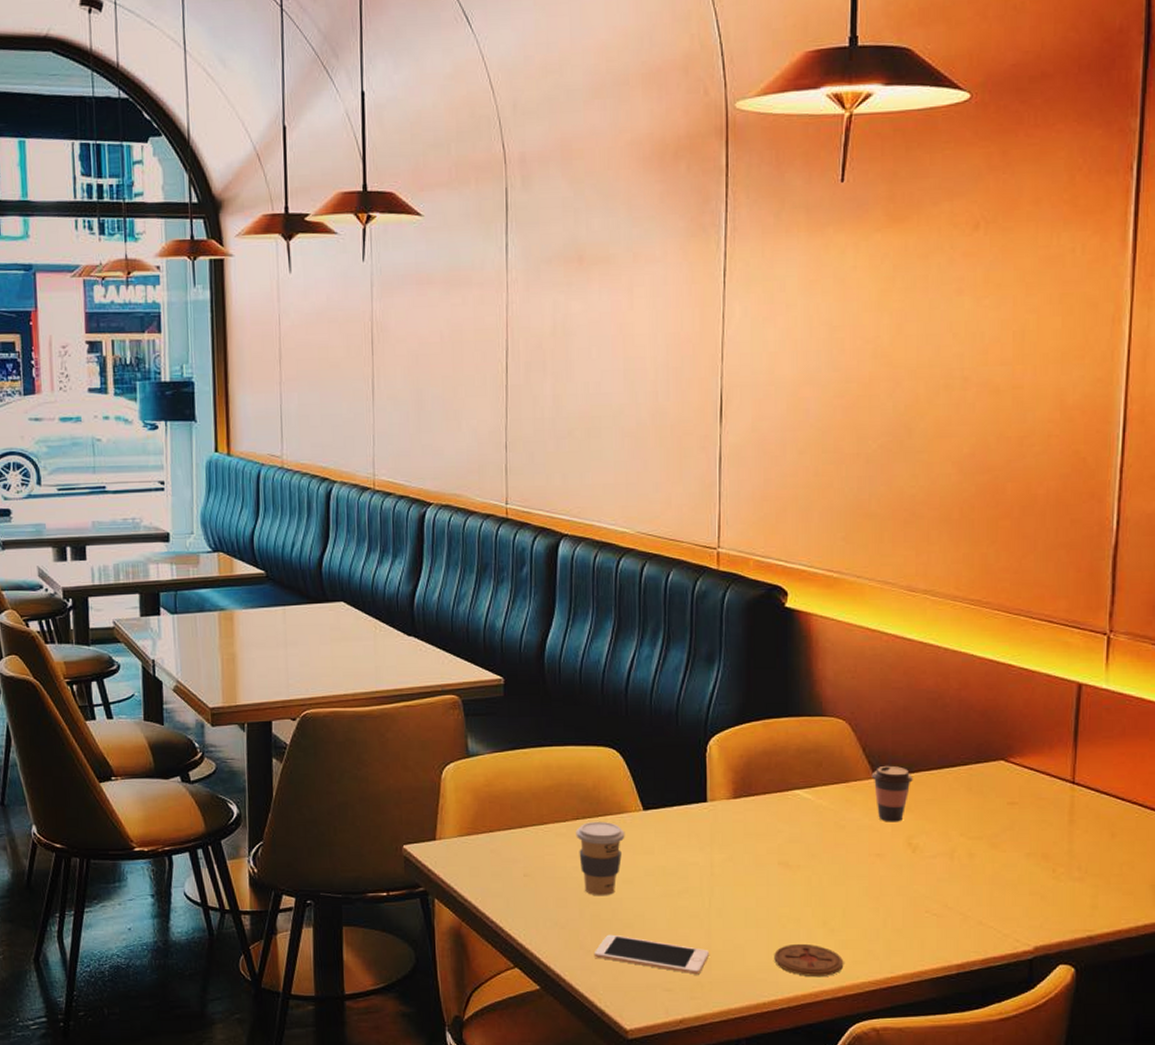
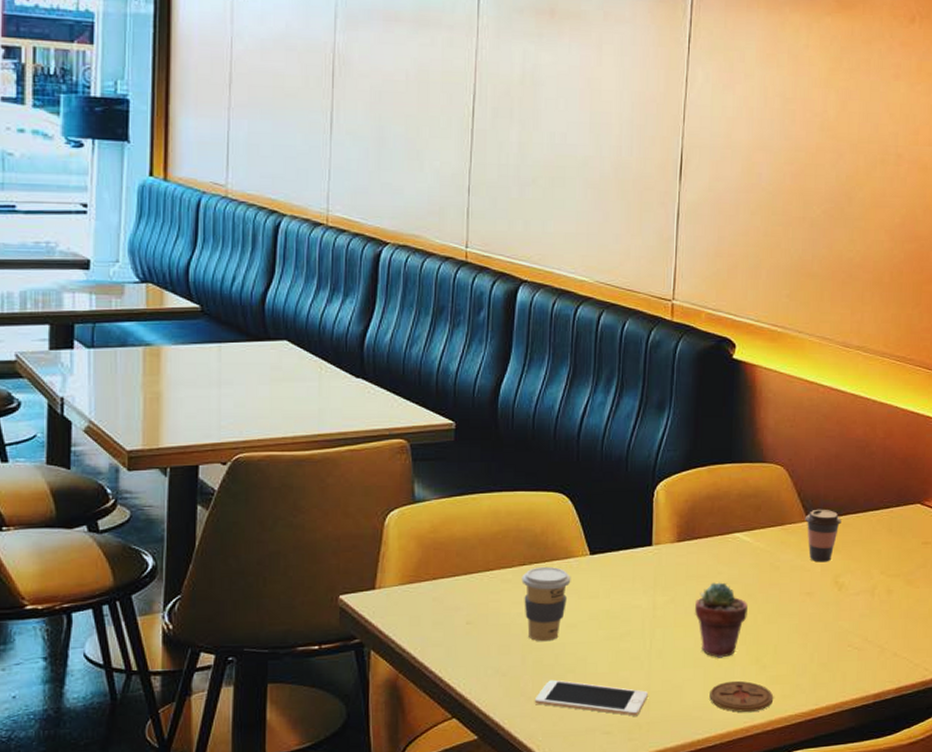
potted succulent: none [755,841,812,919] -> present [695,582,748,658]

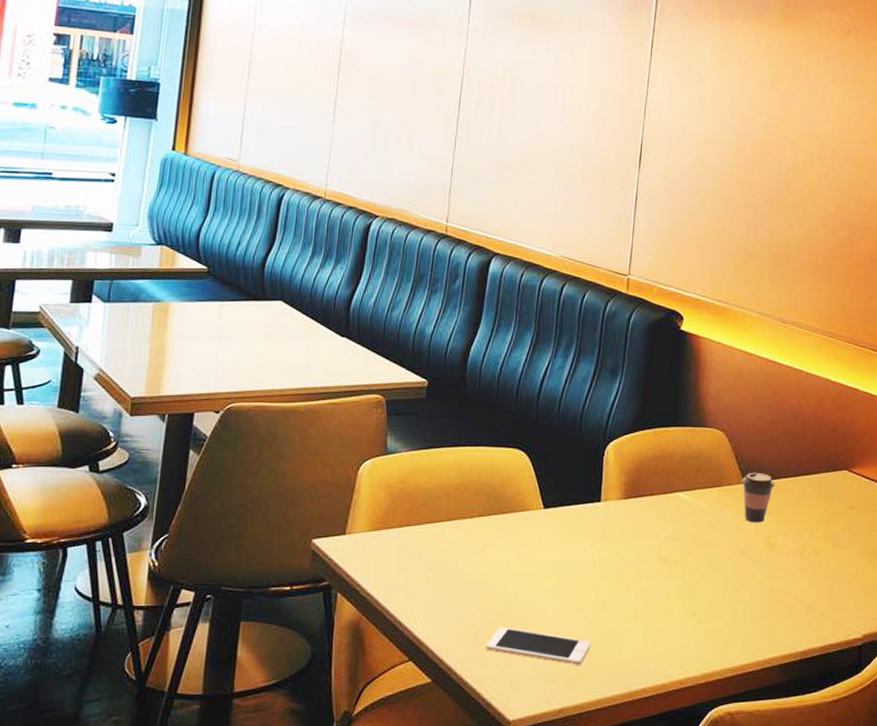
coffee cup: present [521,566,571,642] -> none [480,518,525,590]
potted succulent: present [695,582,748,658] -> none [638,538,686,611]
coaster: present [709,680,774,712] -> none [648,634,708,665]

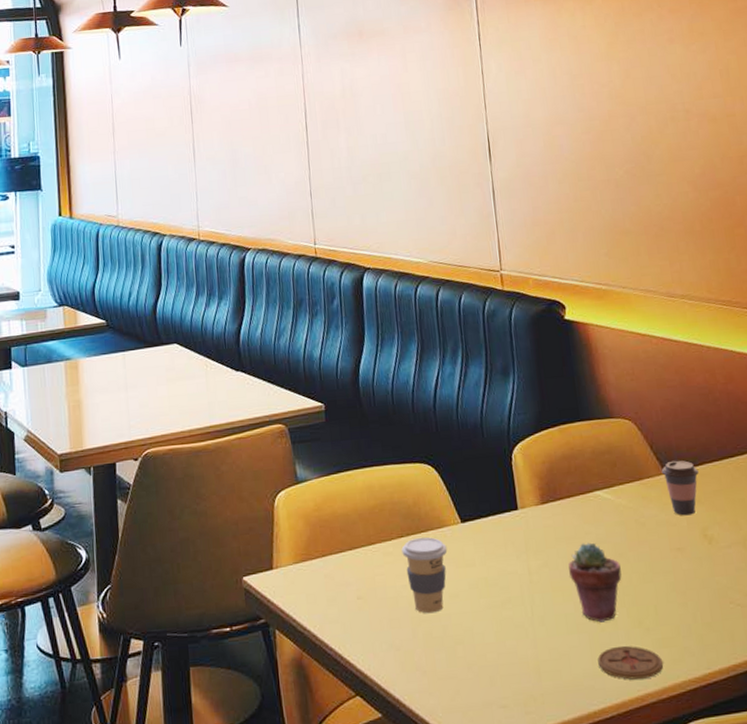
coffee cup: none [480,518,525,590] -> present [401,537,448,614]
cell phone: present [485,627,591,665] -> none [429,652,538,688]
potted succulent: none [638,538,686,611] -> present [568,542,622,623]
coaster: none [648,634,708,665] -> present [597,645,664,680]

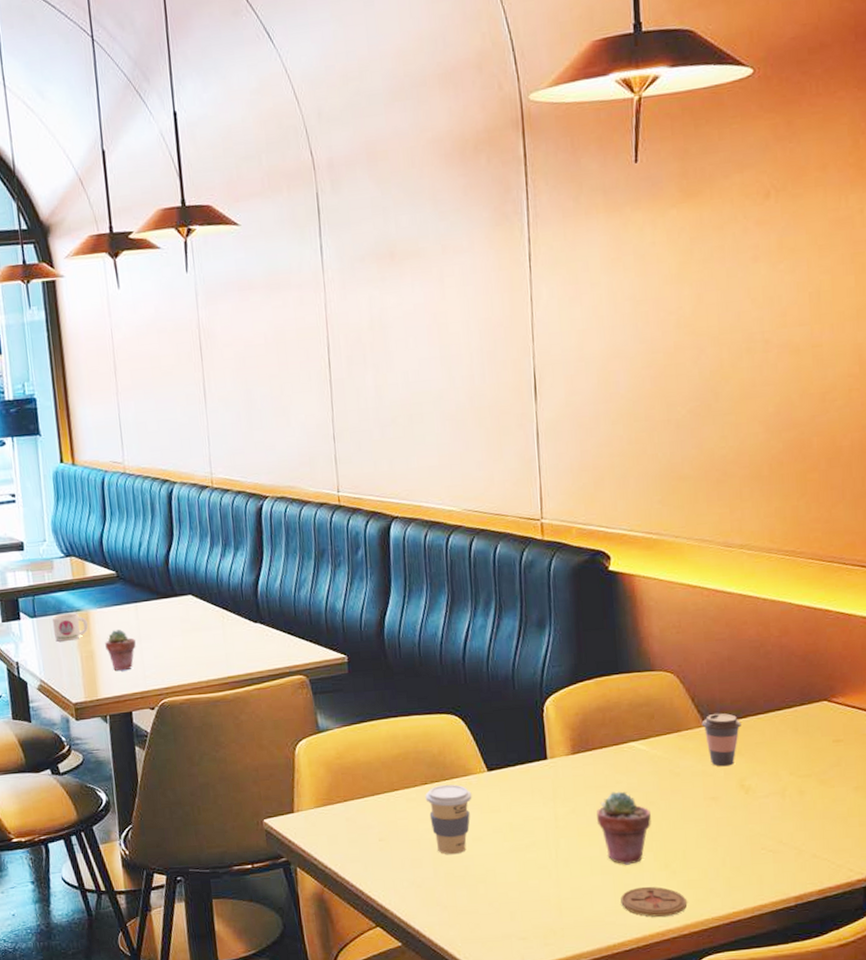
mug: none [42,361,77,391] -> present [52,612,88,642]
potted succulent: none [92,378,122,421] -> present [105,629,136,671]

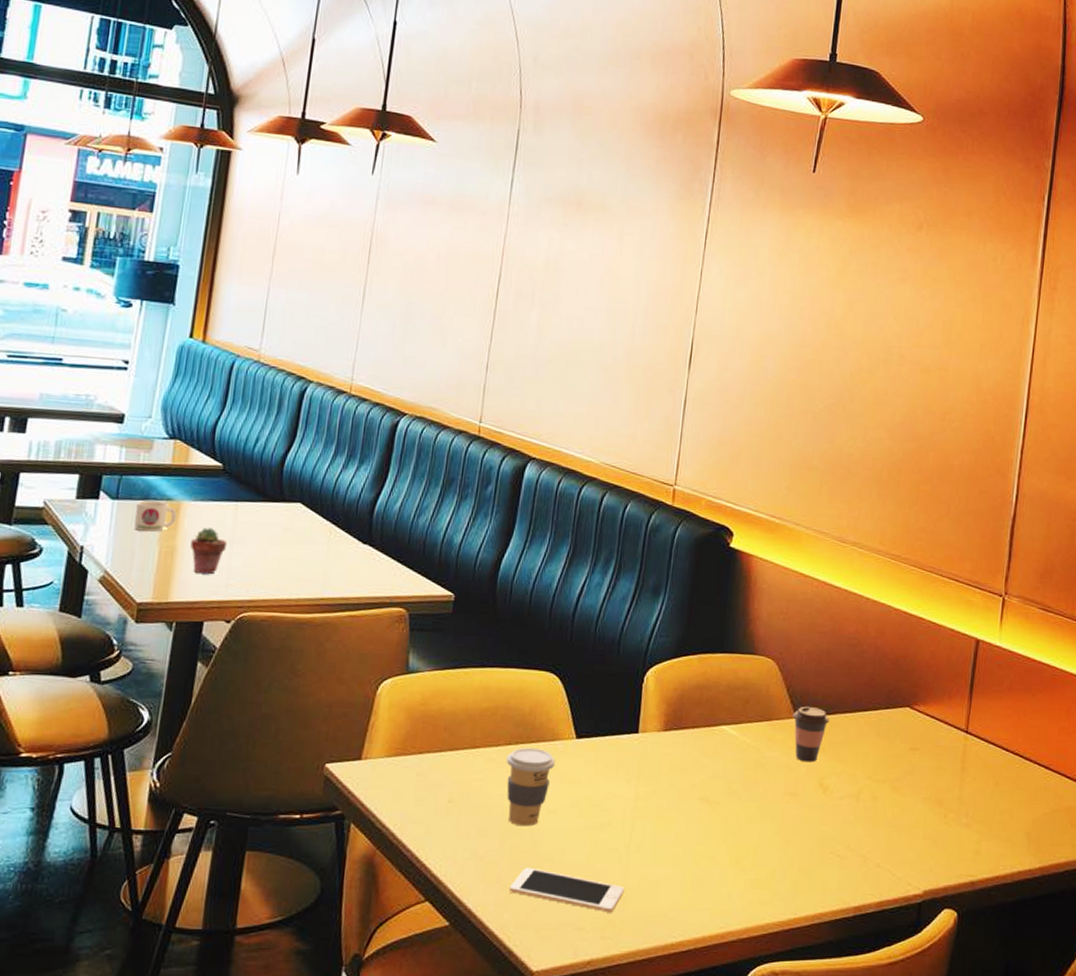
cell phone: none [450,890,559,923] -> present [509,867,624,913]
potted succulent: present [597,791,651,865] -> none [677,776,730,857]
coaster: present [620,886,688,917] -> none [686,882,752,917]

